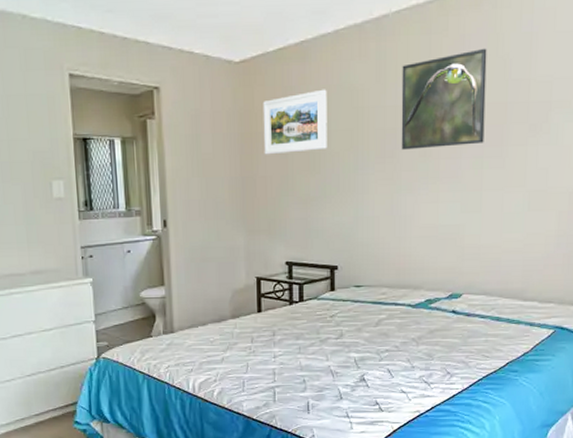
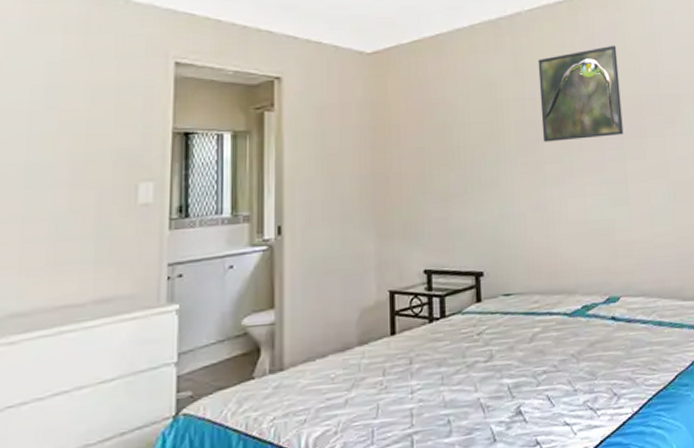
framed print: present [263,89,327,155] -> none [396,81,467,149]

